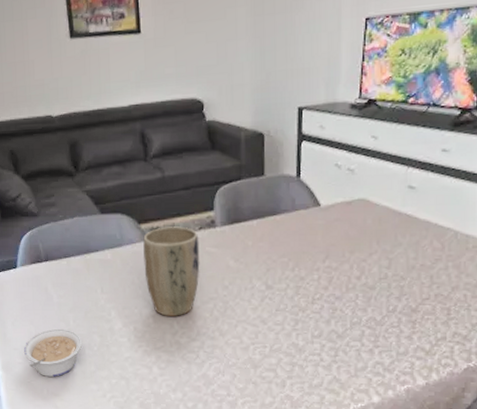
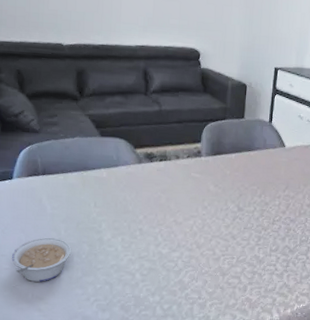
plant pot: present [143,226,200,316] -> none [136,153,186,230]

